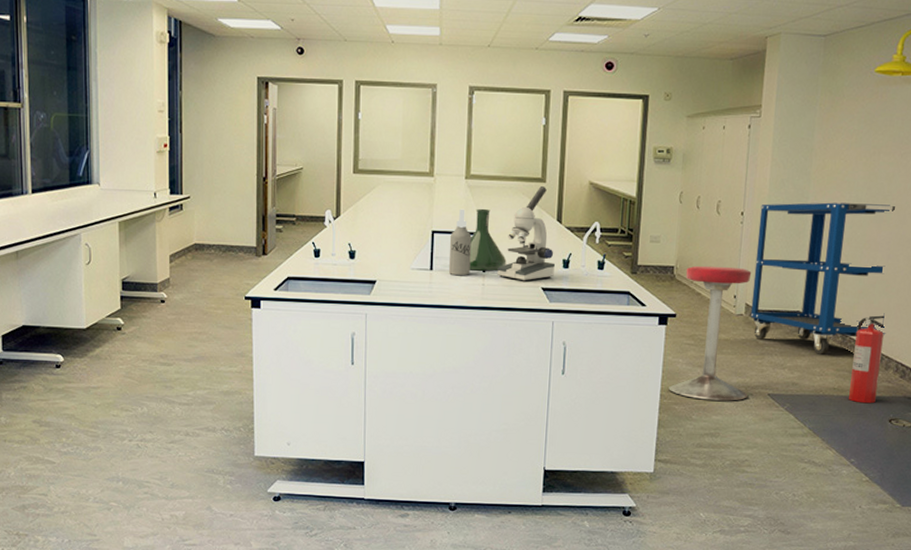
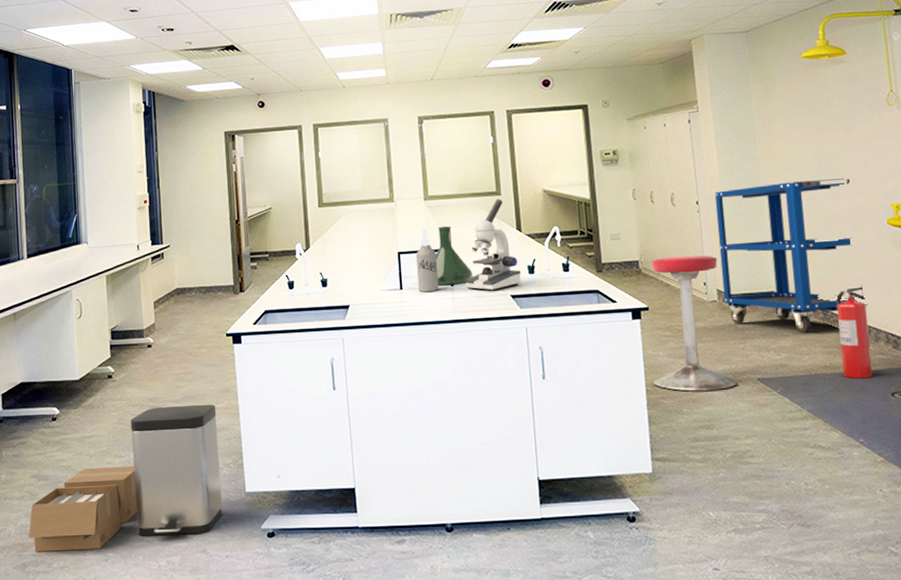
cardboard box: none [28,418,142,498] -> present [28,465,137,552]
pedal bin: none [139,365,230,492] -> present [130,404,223,536]

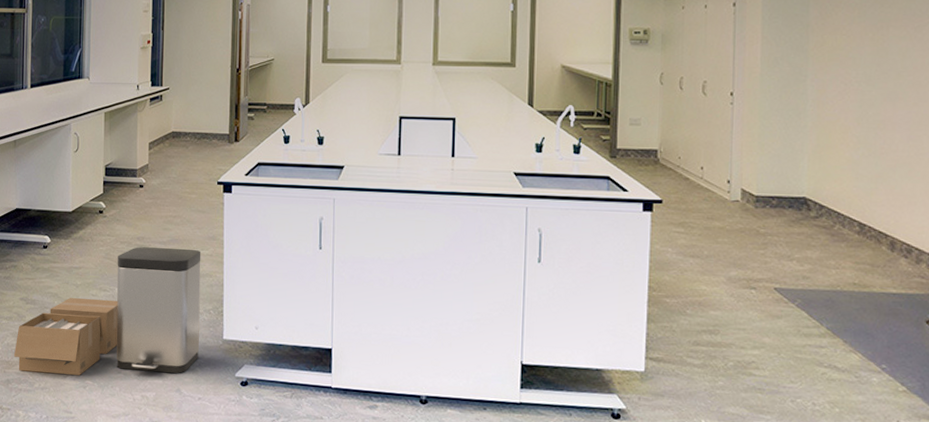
spray bottle: present [415,228,439,293] -> none [416,94,440,161]
flask: present [435,225,473,286] -> none [438,93,476,156]
microscope: present [465,198,521,291] -> none [467,70,527,166]
stool: present [651,255,738,392] -> none [658,149,751,295]
utility cart: present [714,178,868,333] -> none [748,80,914,245]
fire extinguisher: present [836,287,873,379] -> none [873,202,912,302]

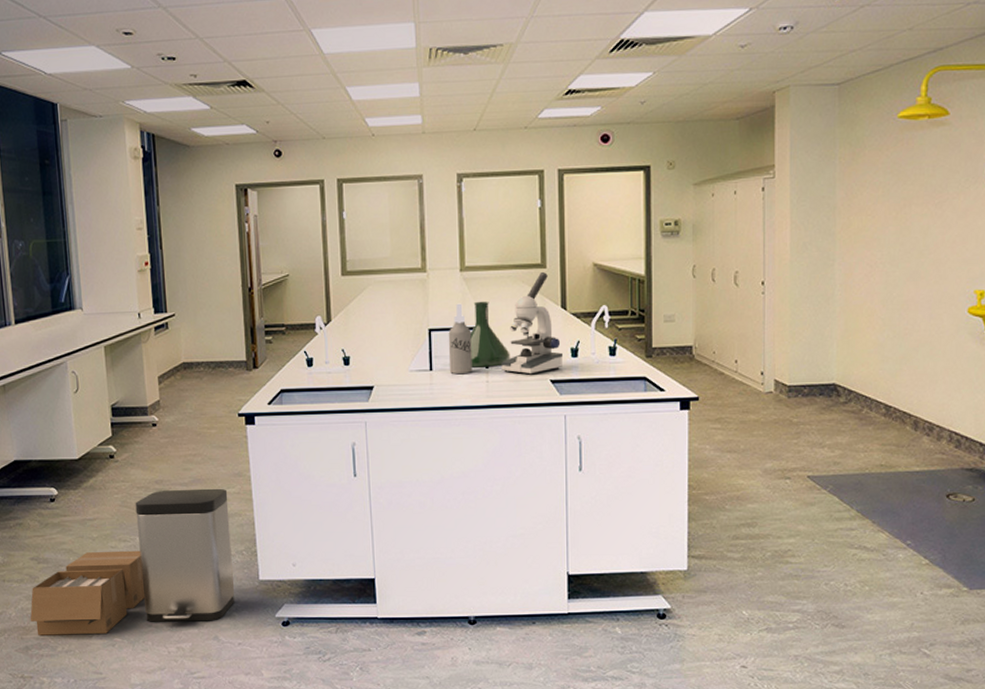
spray bottle: none [416,94,440,161] -> present [448,303,473,375]
flask: none [438,93,476,156] -> present [470,301,510,368]
microscope: none [467,70,527,166] -> present [501,271,562,375]

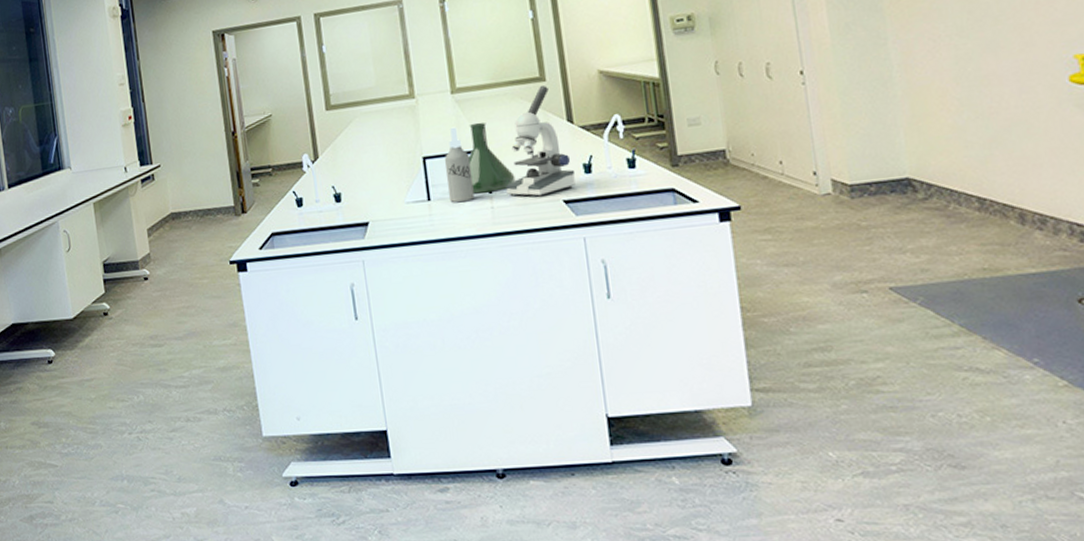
cardboard box: present [30,550,145,635] -> none [33,410,146,504]
pedal bin: present [135,488,235,622] -> none [131,340,238,486]

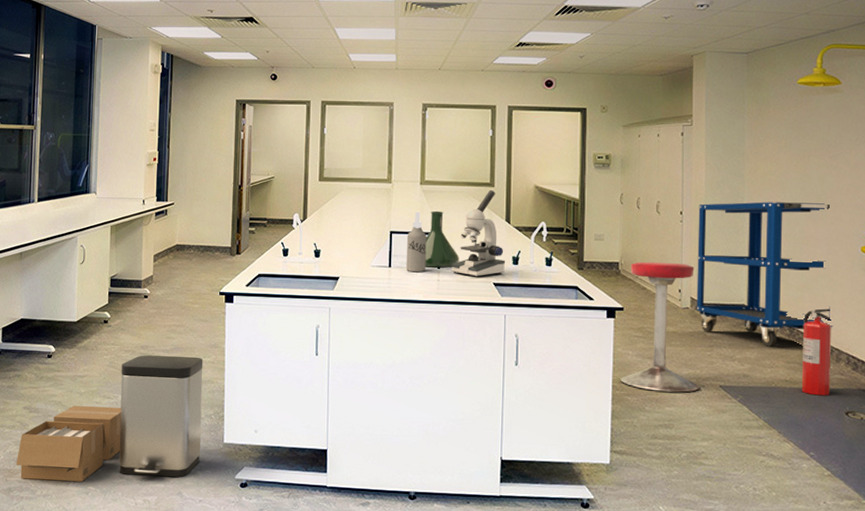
cardboard box: none [33,410,146,504] -> present [15,405,122,482]
pedal bin: none [131,340,238,486] -> present [119,355,204,478]
stool: none [742,137,862,307] -> present [620,261,700,393]
utility cart: none [824,26,1043,229] -> present [696,202,834,347]
fire extinguisher: none [997,165,1051,283] -> present [802,308,832,396]

